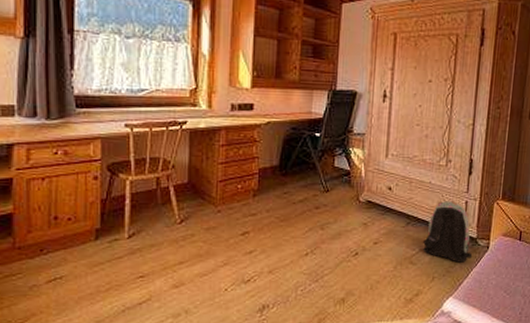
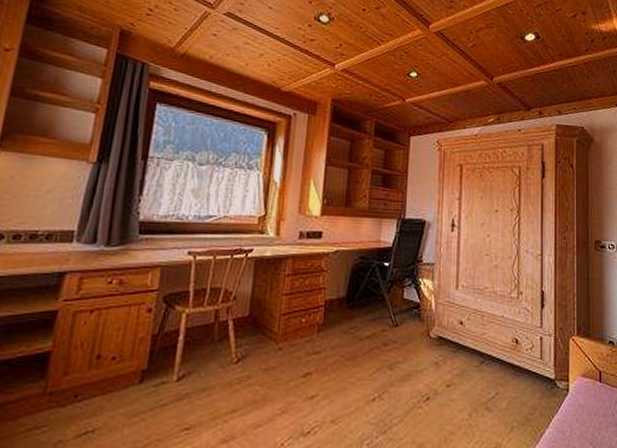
backpack: present [422,201,473,263] -> none [498,337,552,409]

